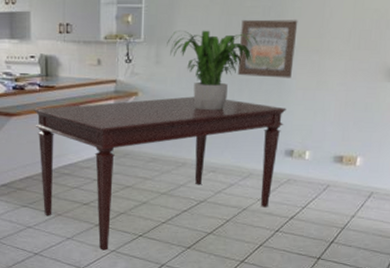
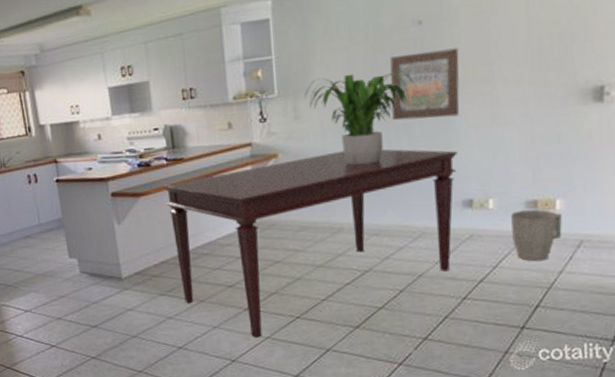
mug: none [320,163,360,206] -> present [511,209,562,262]

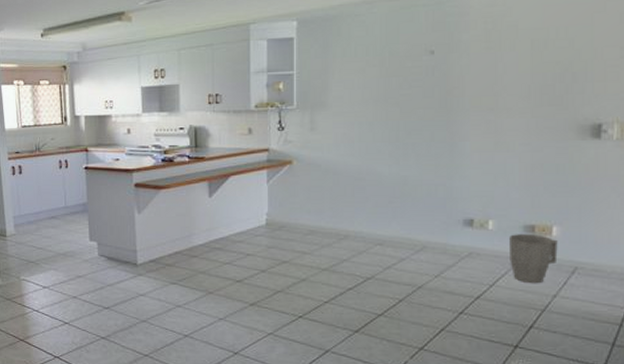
dining table: present [163,148,458,338] -> none [183,163,461,333]
potted plant: present [305,71,417,165] -> none [321,93,426,178]
wall art: present [390,48,460,121] -> none [401,78,467,141]

